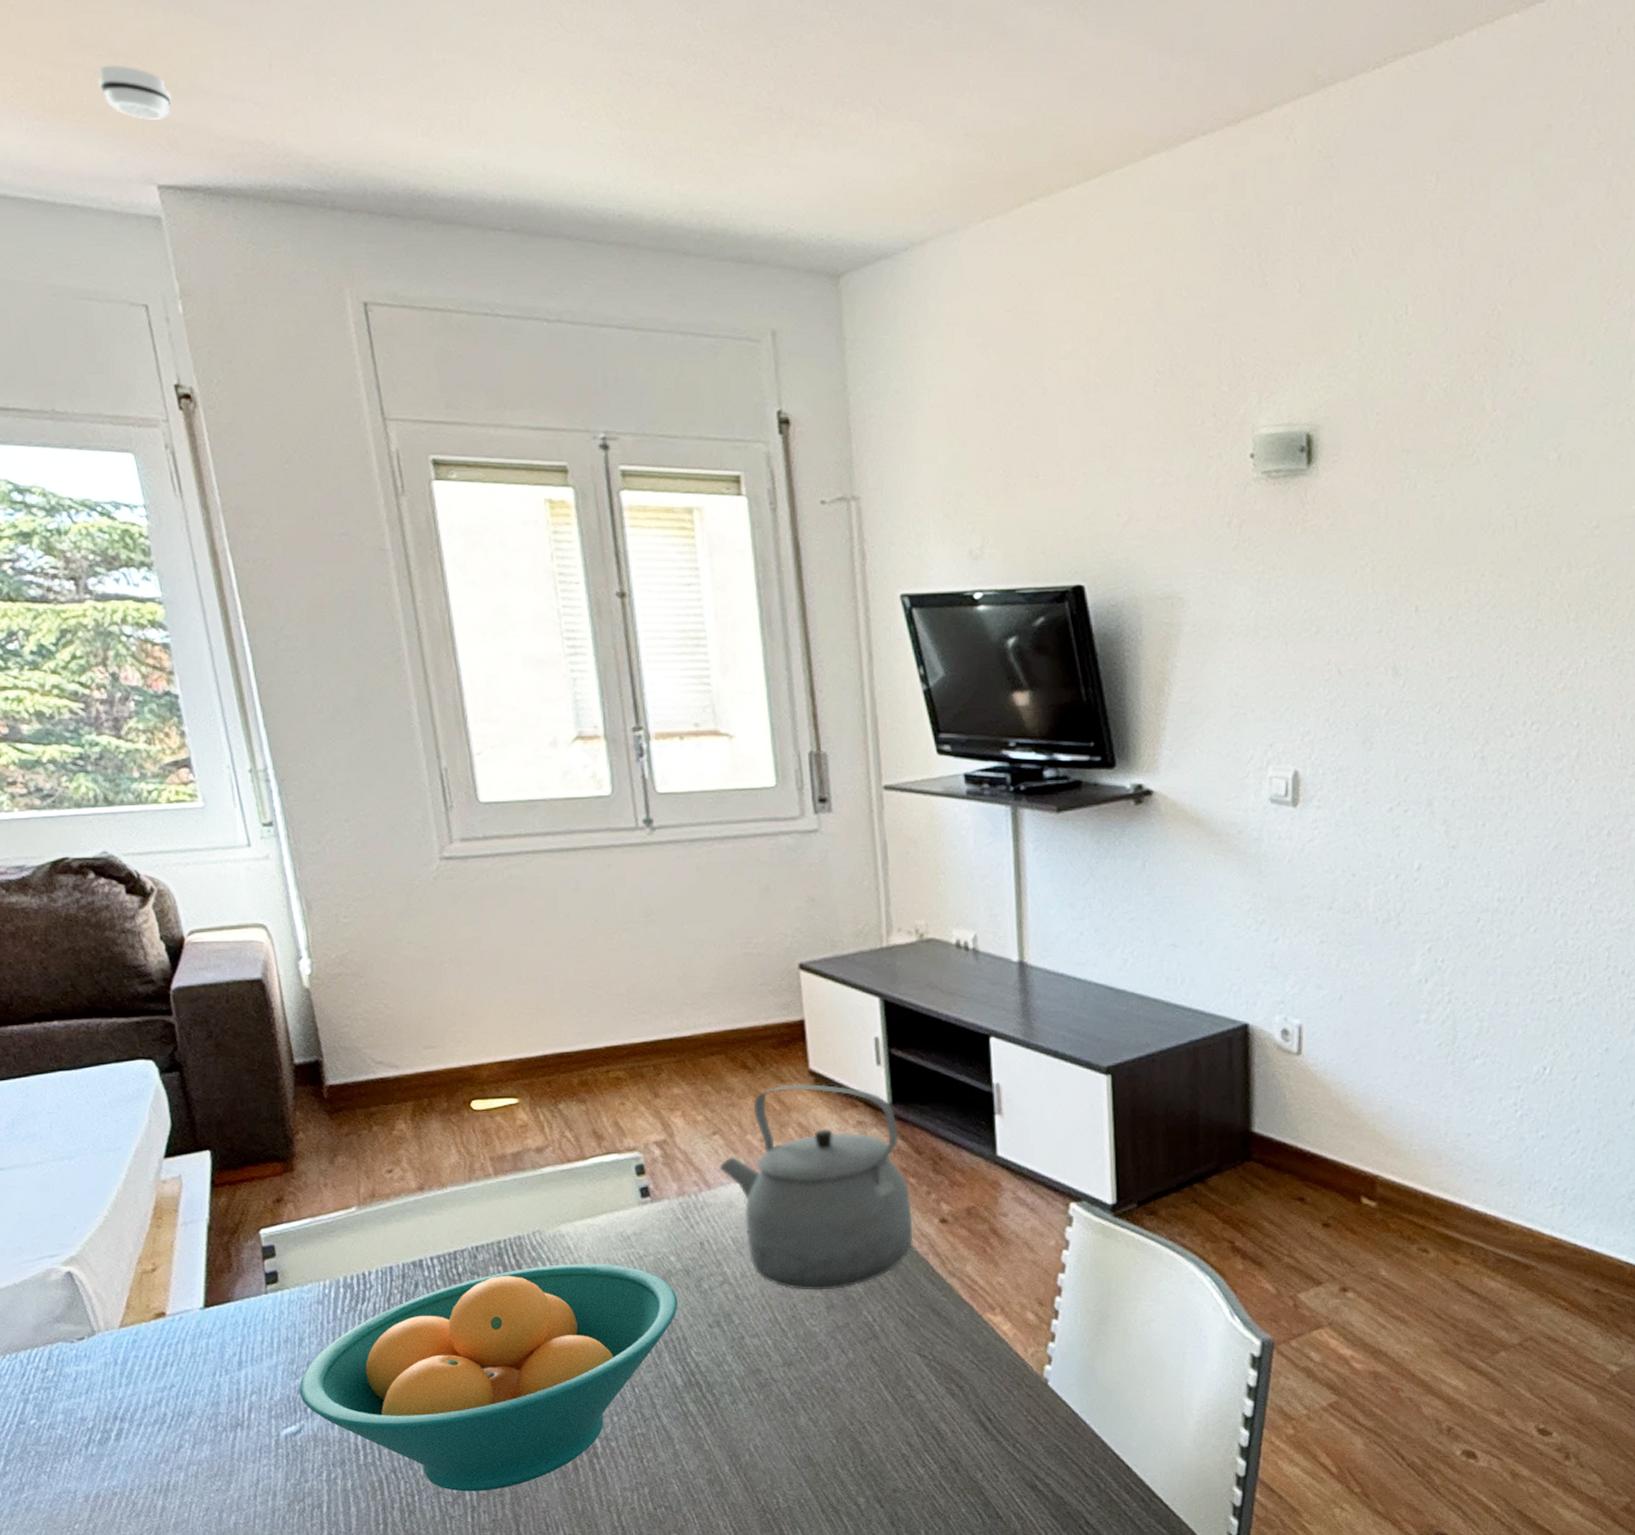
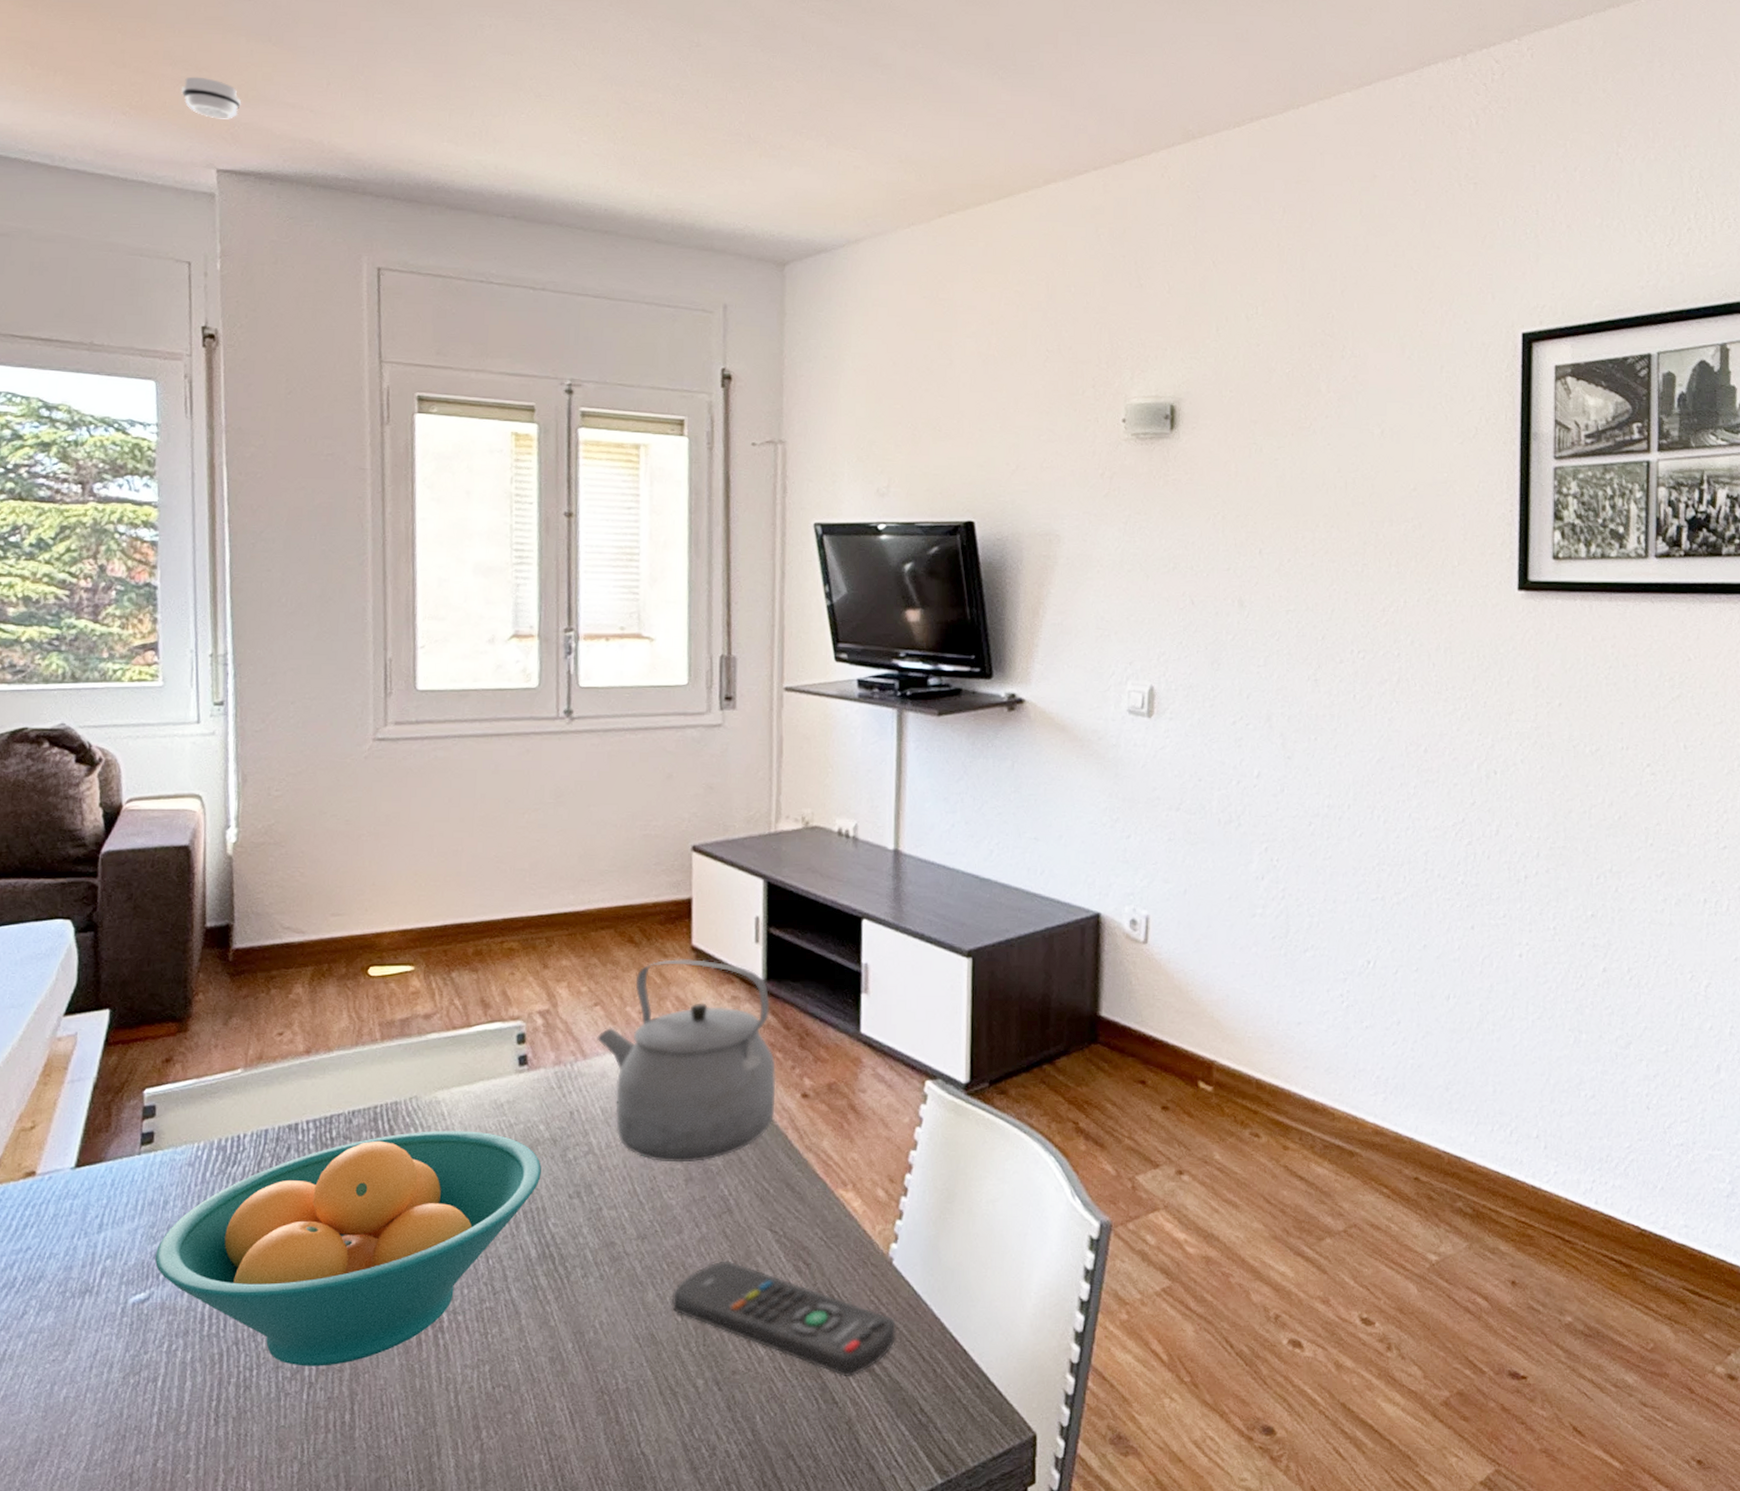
remote control: none [824,1385,1056,1494] -> present [671,1261,896,1378]

